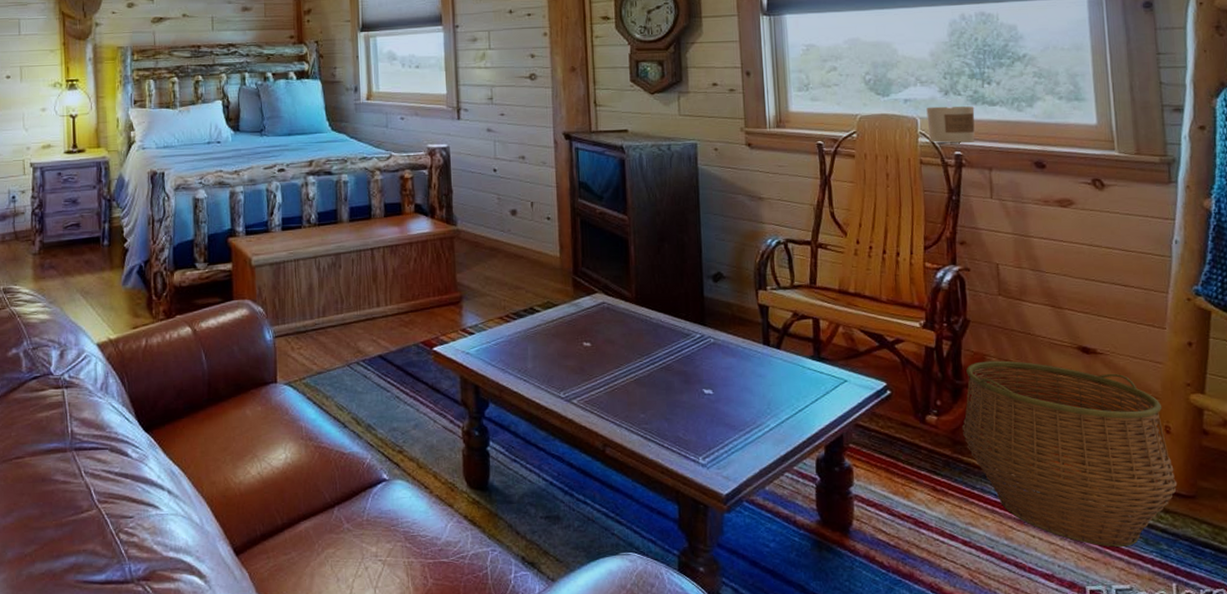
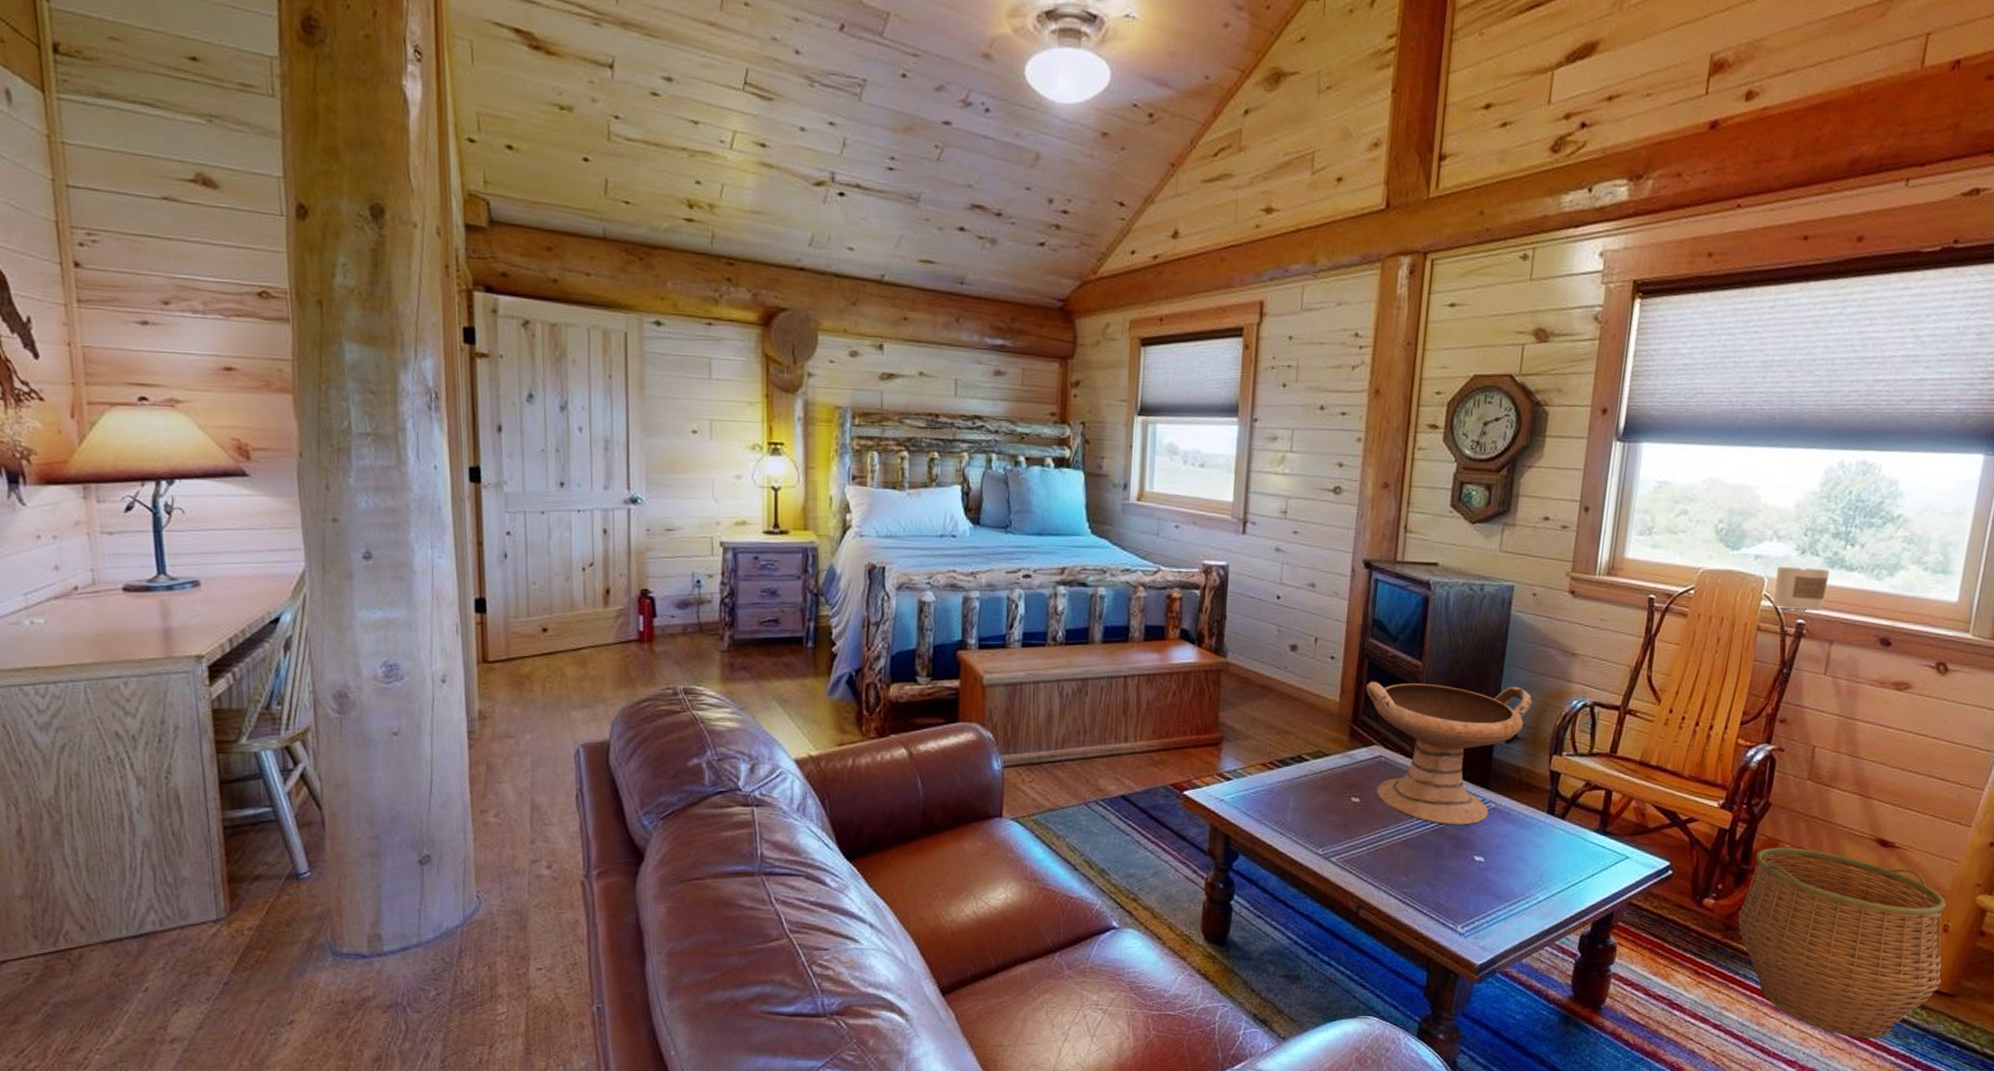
decorative bowl: none [580,231,731,362] -> present [1365,681,1533,826]

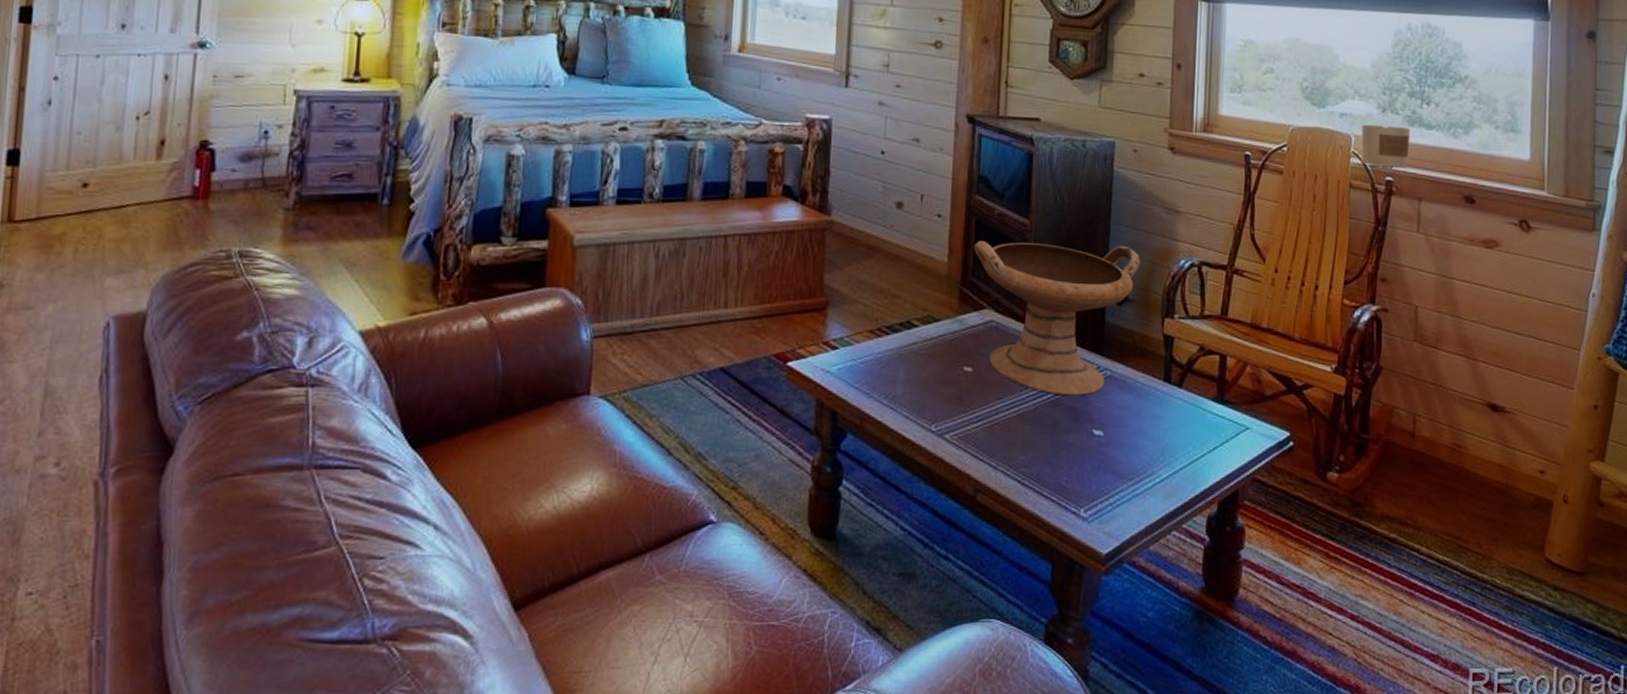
basket: present [1737,847,1947,1039] -> none [1362,414,1569,626]

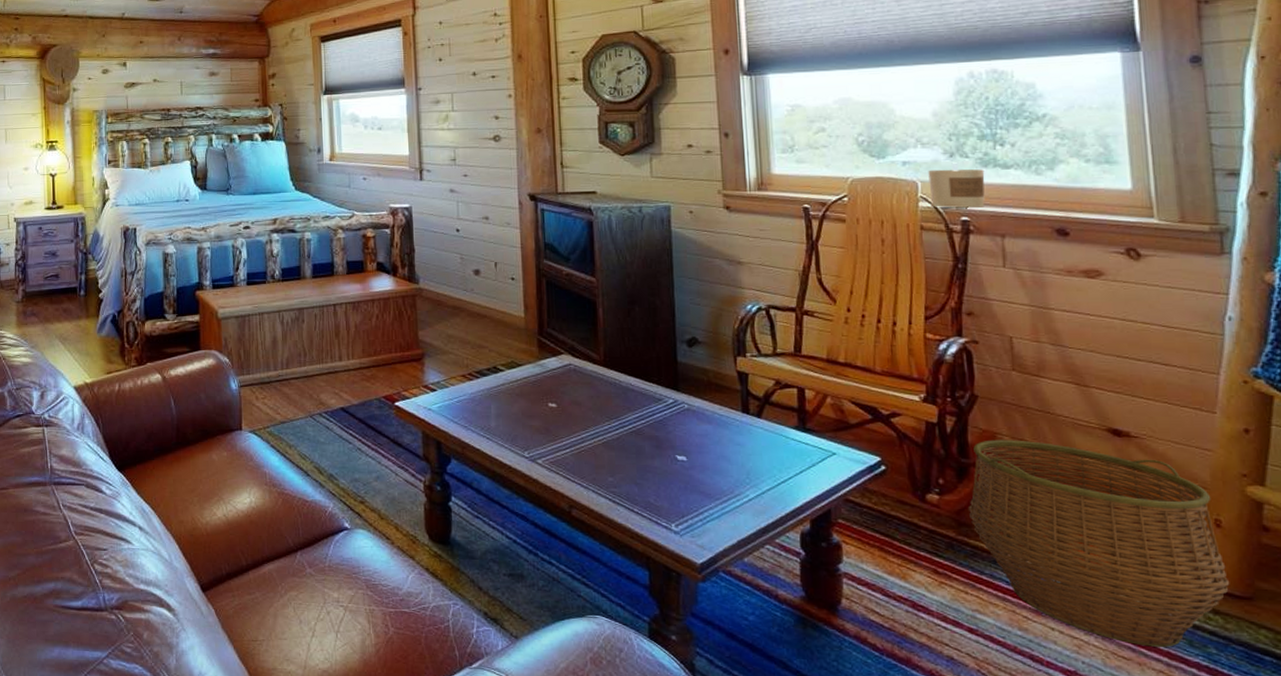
decorative bowl: present [973,240,1141,396] -> none [546,295,707,427]
basket: none [1362,414,1569,626] -> present [967,440,1230,647]

